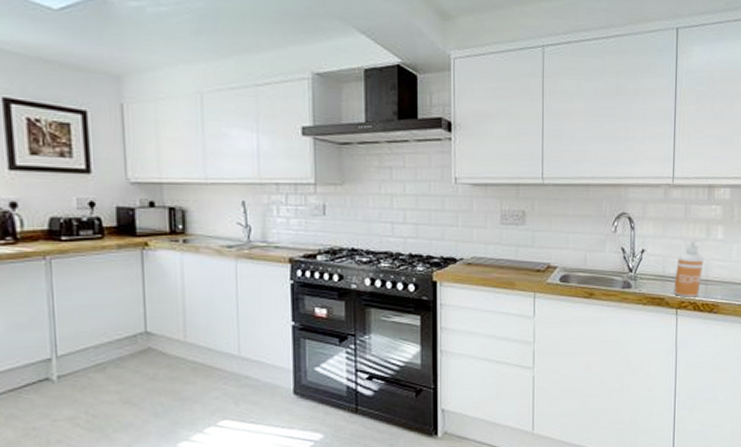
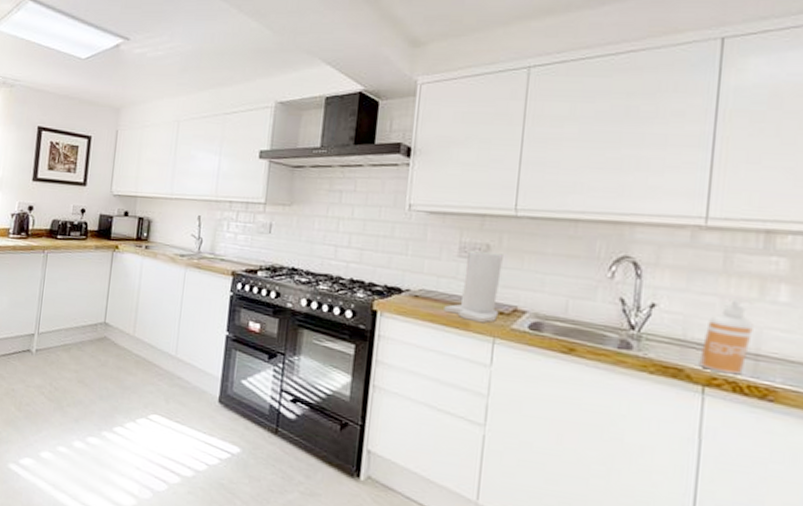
paper towel: none [493,218,537,281] -> present [444,251,503,324]

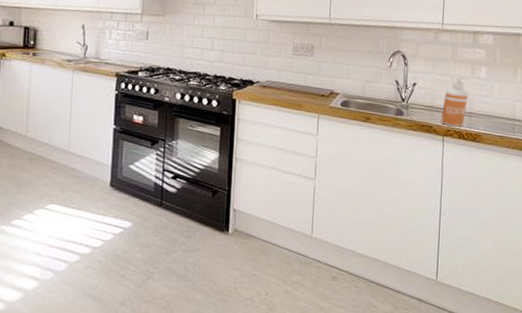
paper towel: present [444,251,503,324] -> none [284,50,323,104]

